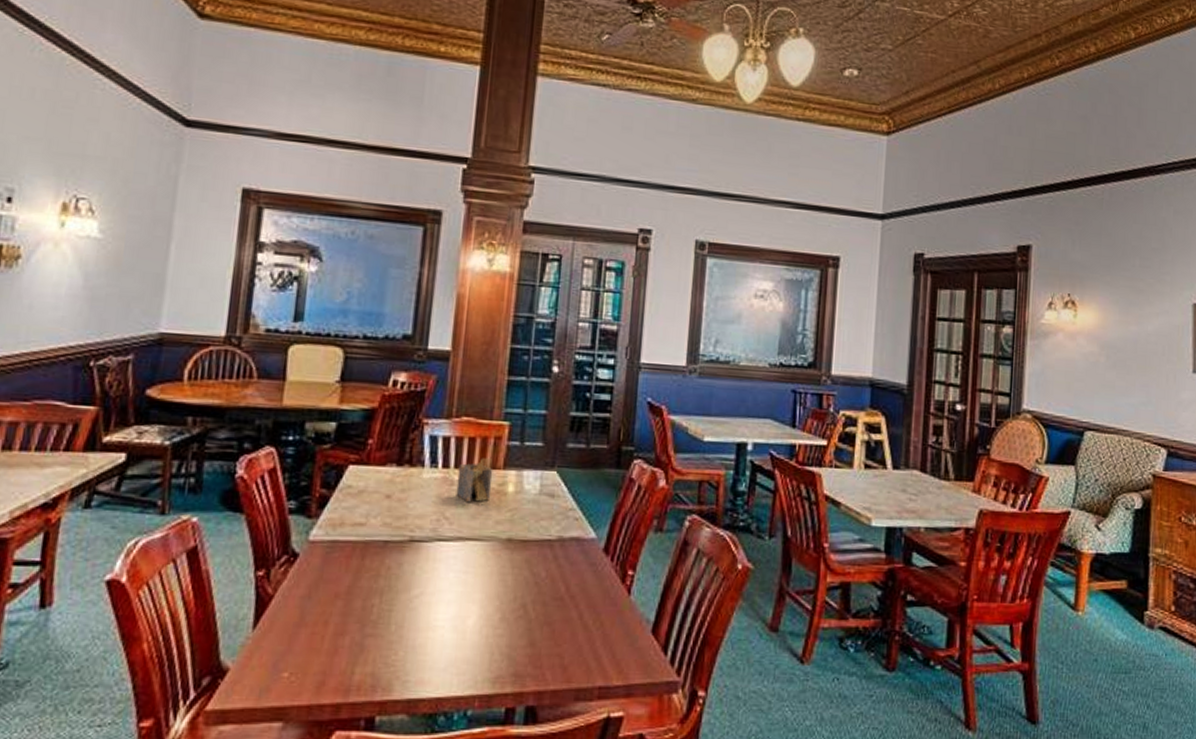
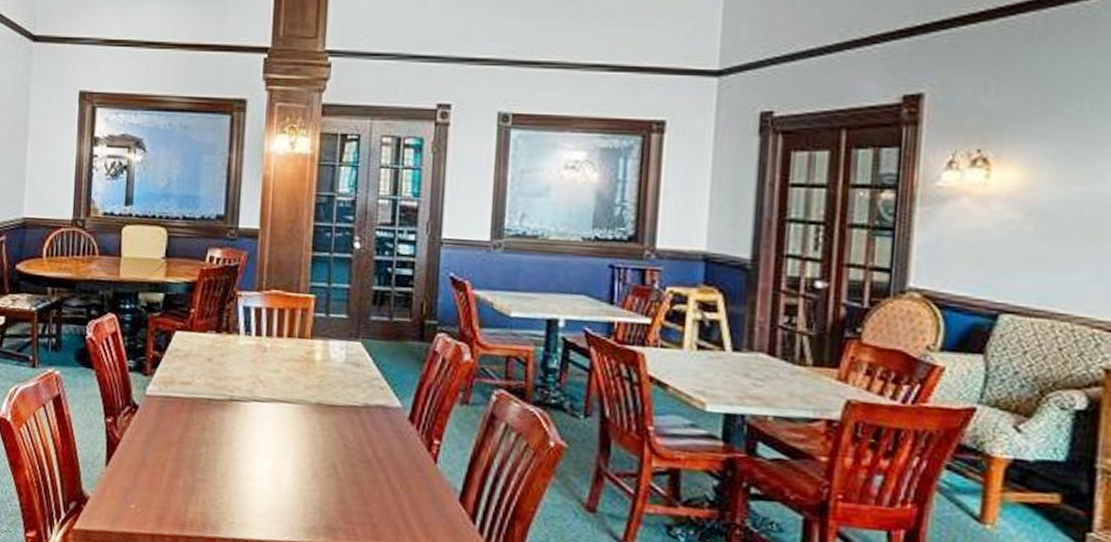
napkin holder: present [456,458,493,503] -> none [268,328,302,369]

